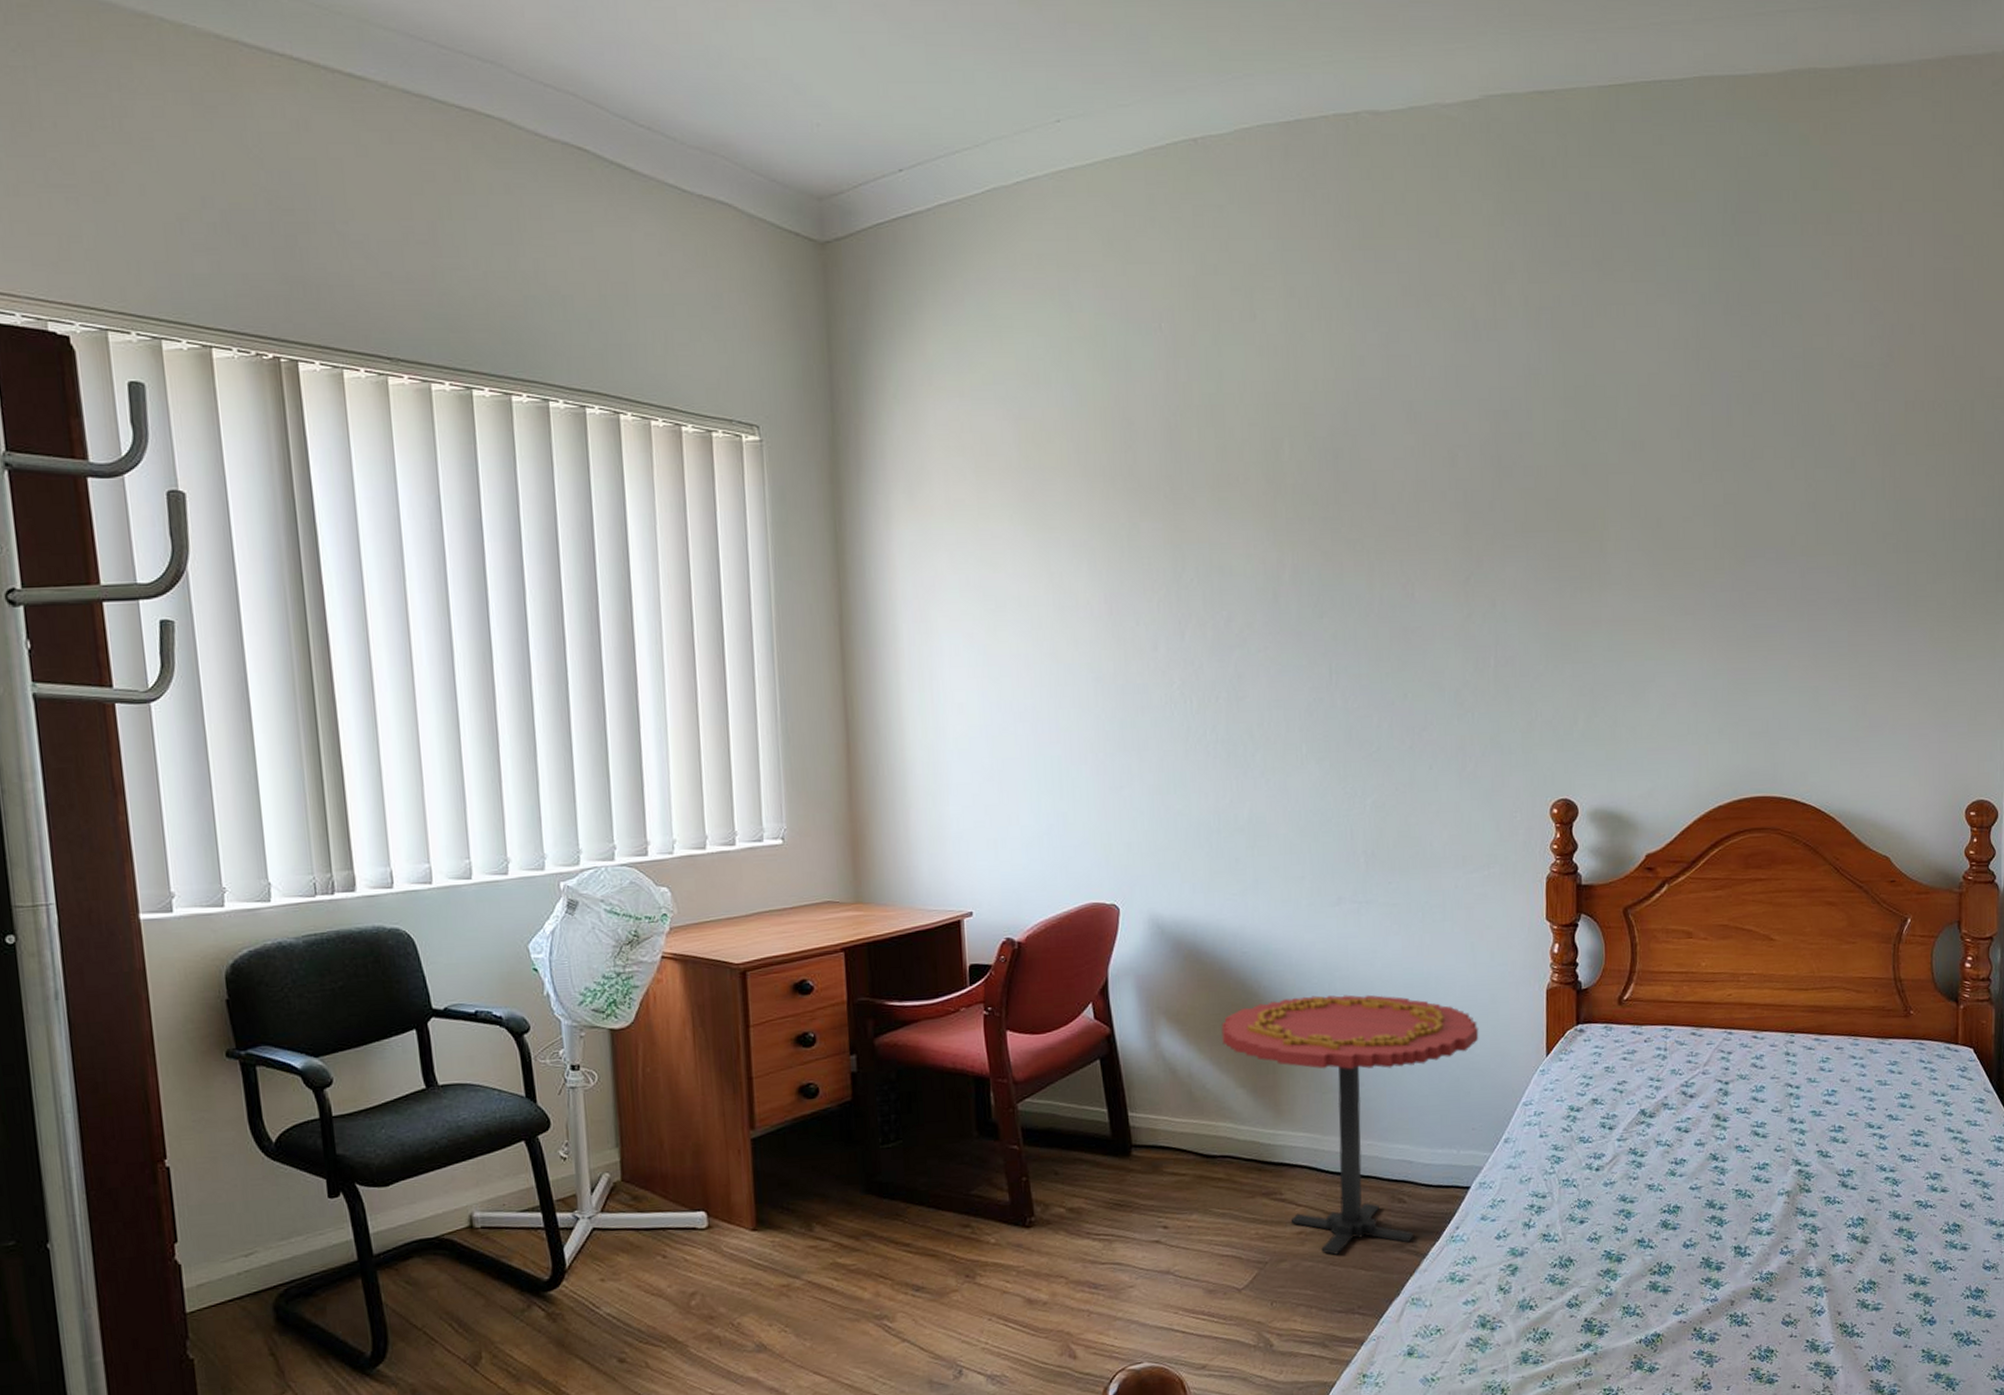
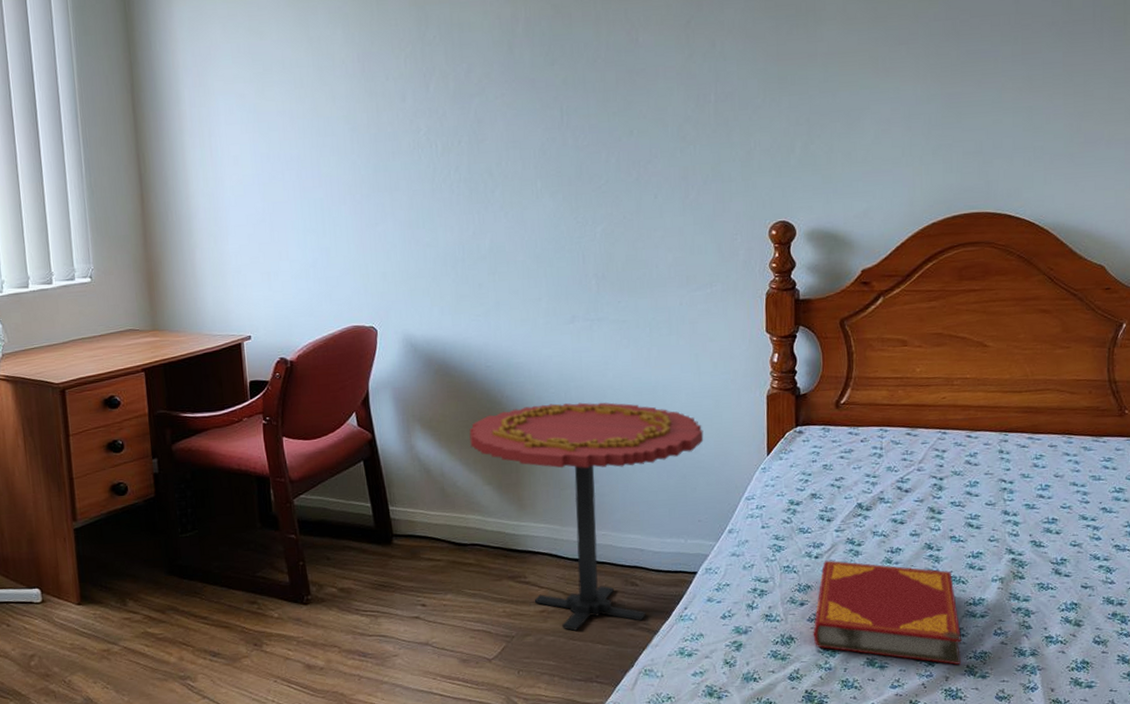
hardback book: none [1593,1172,1748,1287] -> present [813,560,962,665]

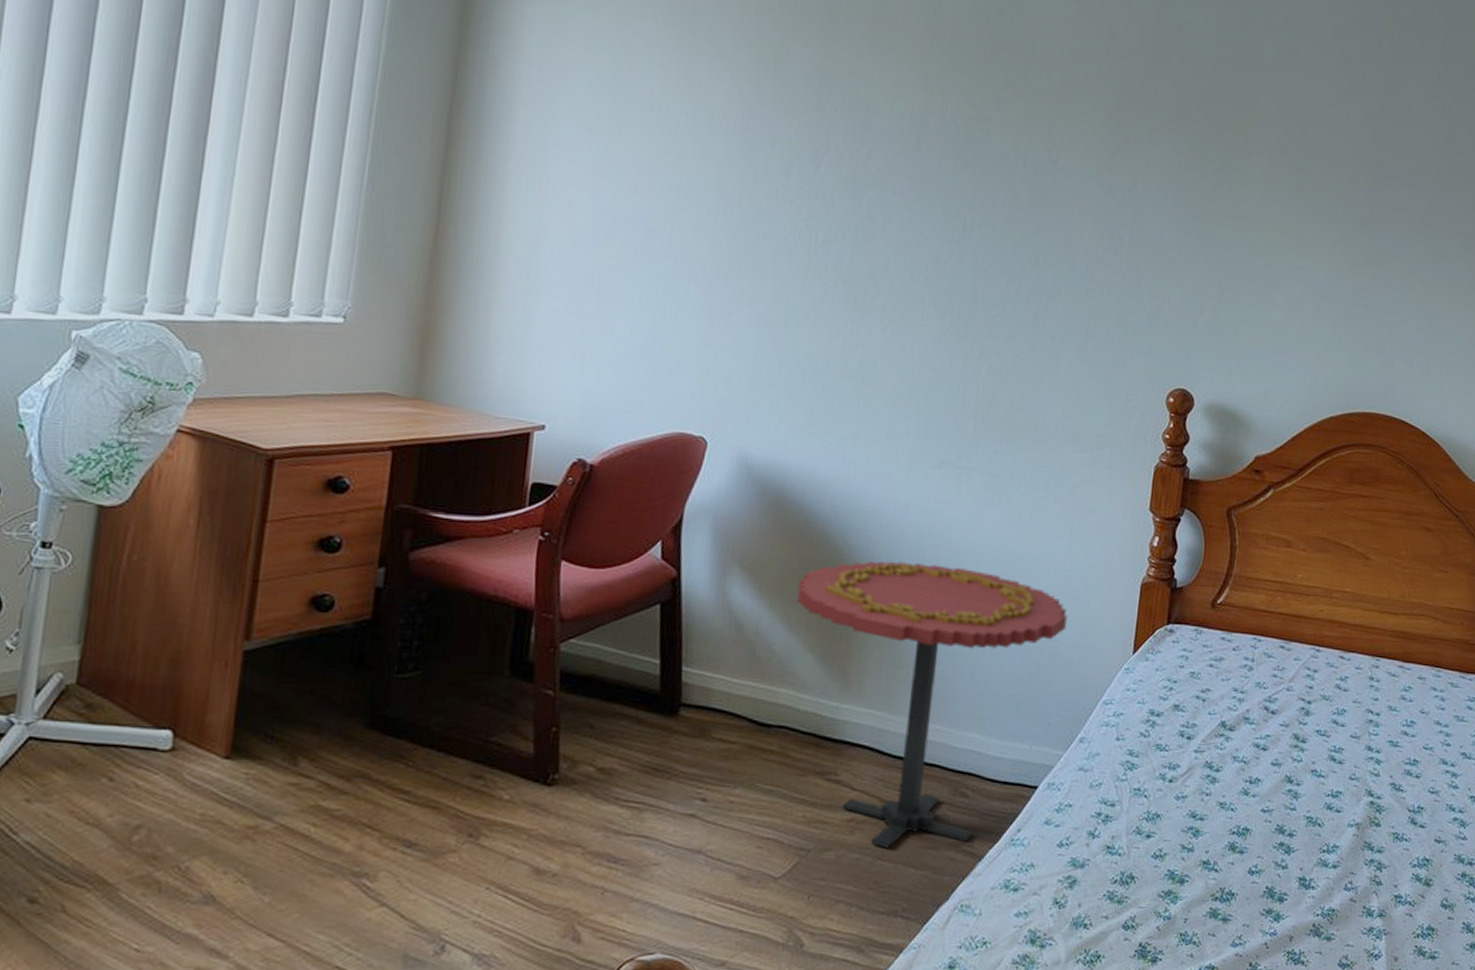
hardback book: present [813,560,962,665] -> none [1155,785,1312,922]

